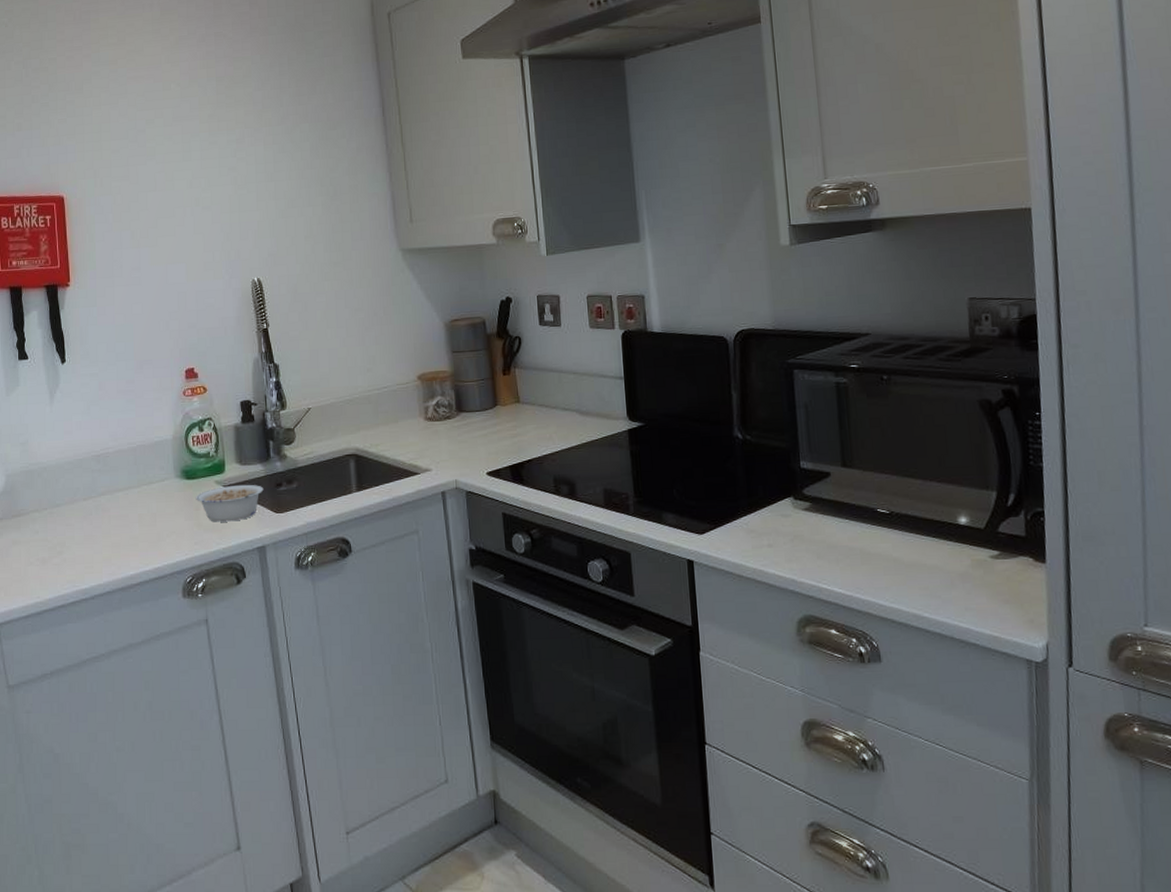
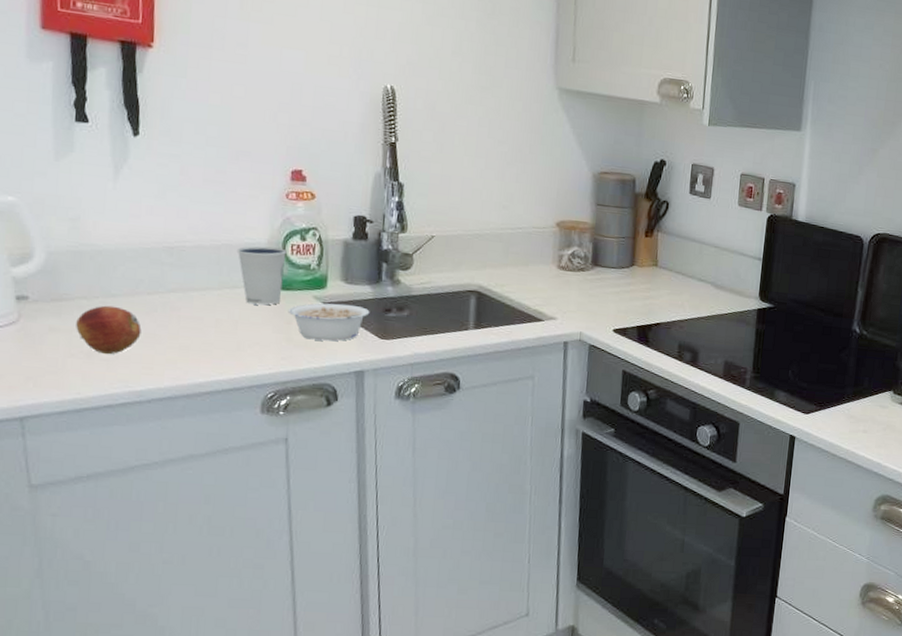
fruit: none [32,515,82,560] -> present [76,305,142,355]
dixie cup: none [149,441,189,497] -> present [236,246,287,305]

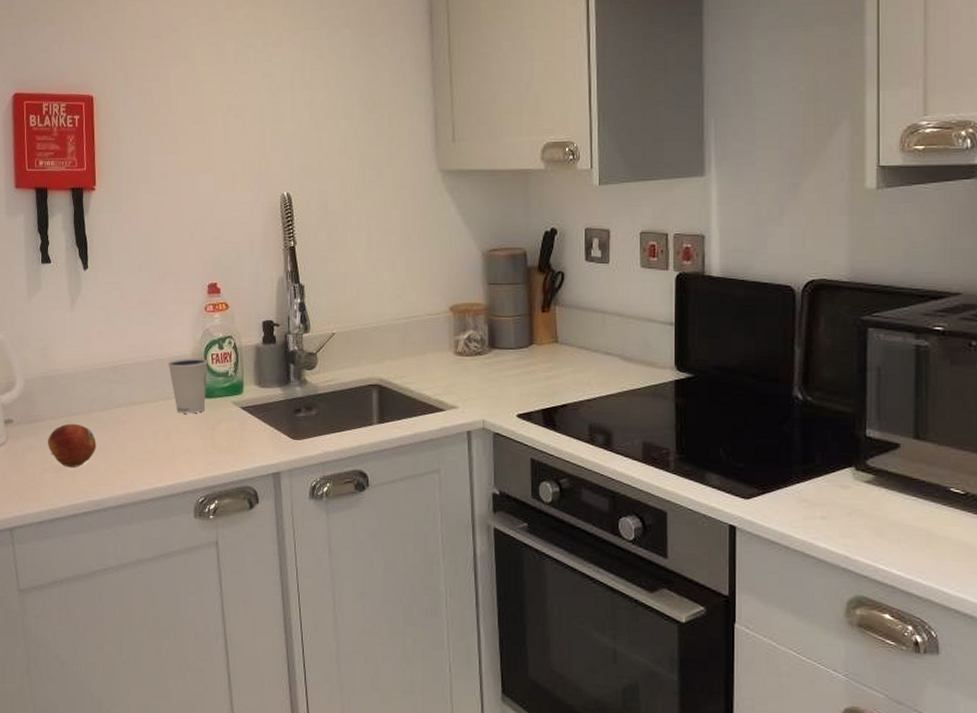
legume: present [287,303,370,342] -> none [211,407,282,445]

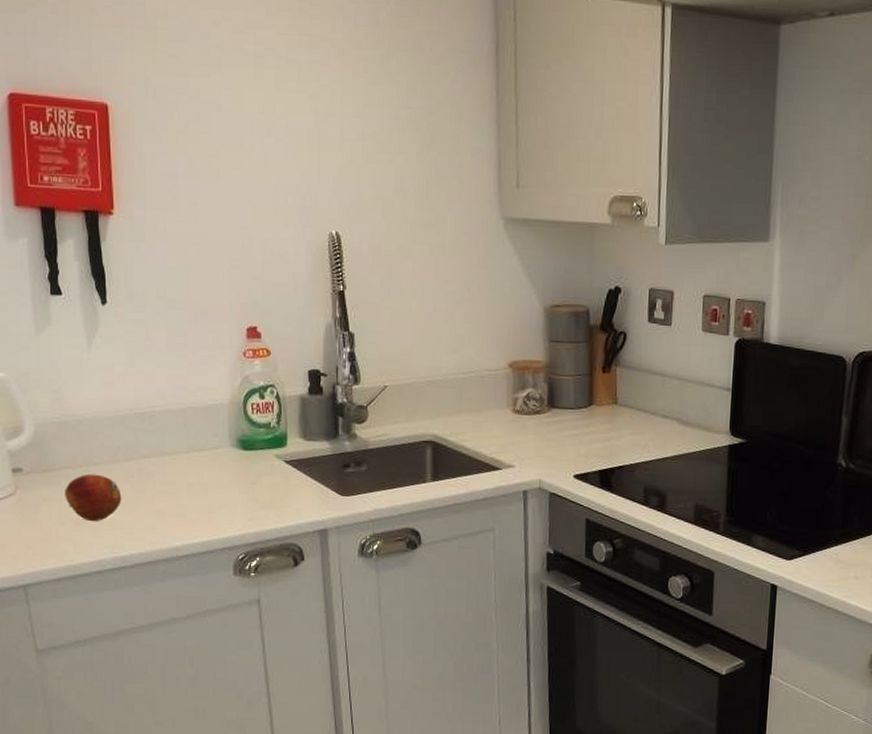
dixie cup: present [167,358,208,414] -> none [201,407,247,467]

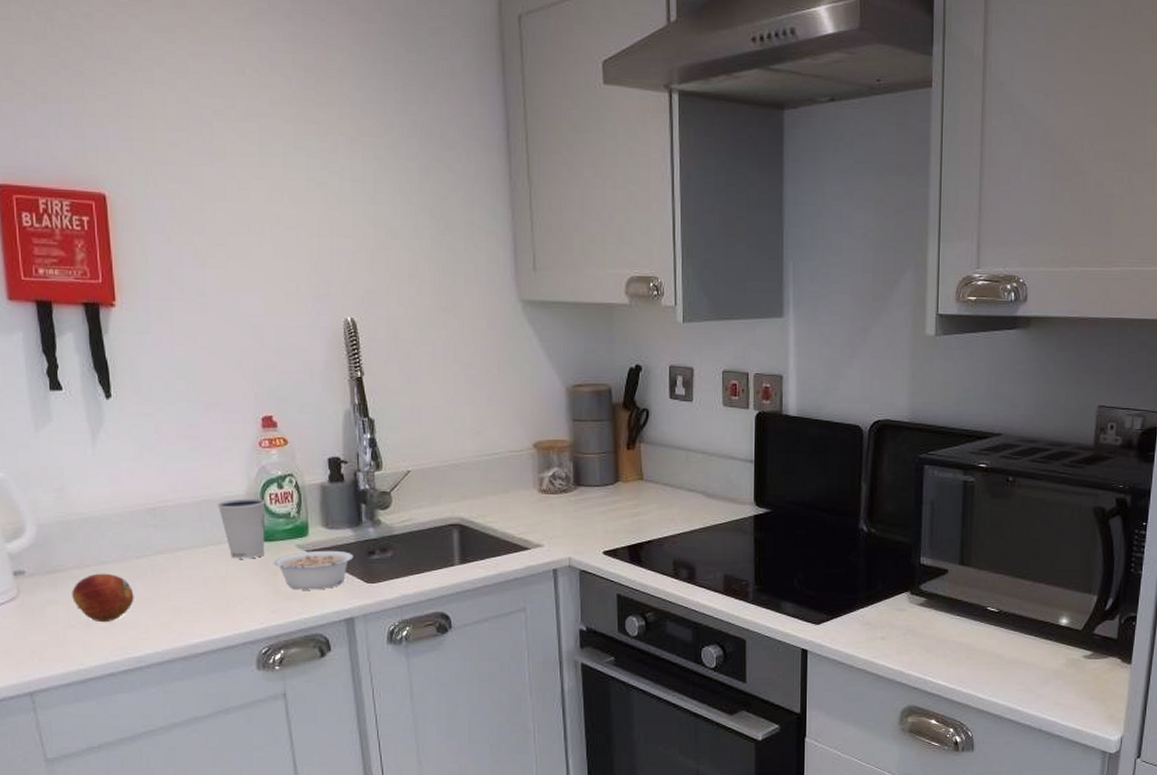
dixie cup: none [201,407,247,467] -> present [217,498,266,559]
legume: none [252,461,329,500] -> present [272,550,354,590]

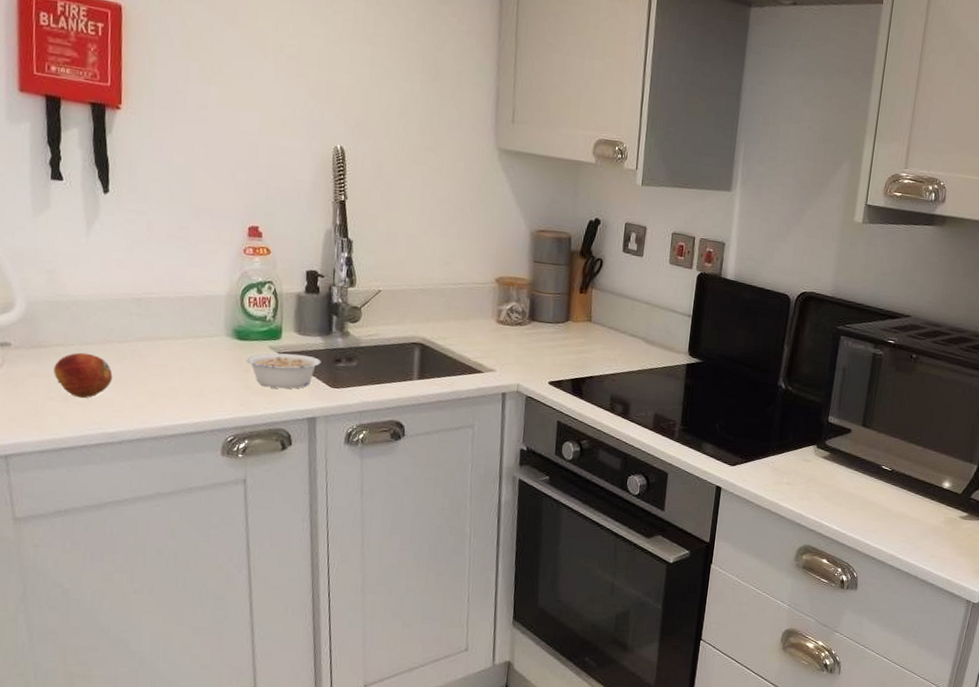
dixie cup: present [217,498,266,559] -> none [198,298,245,354]

